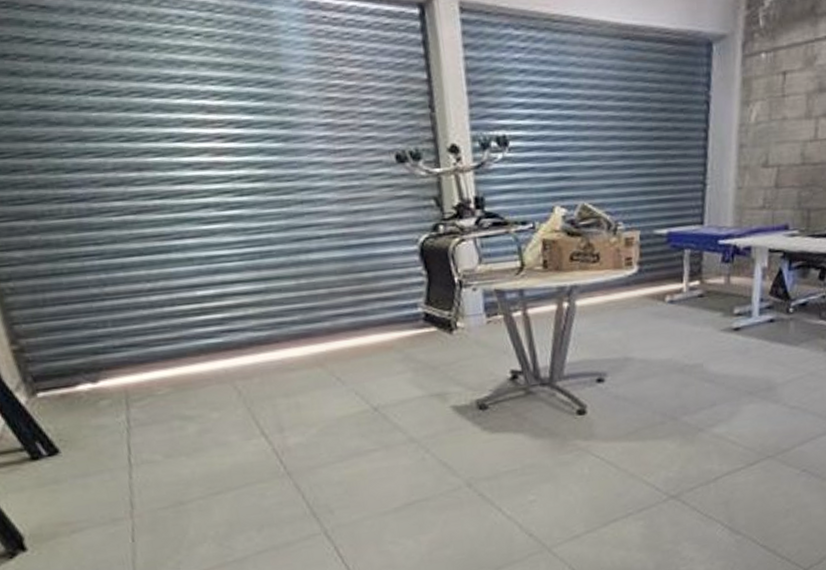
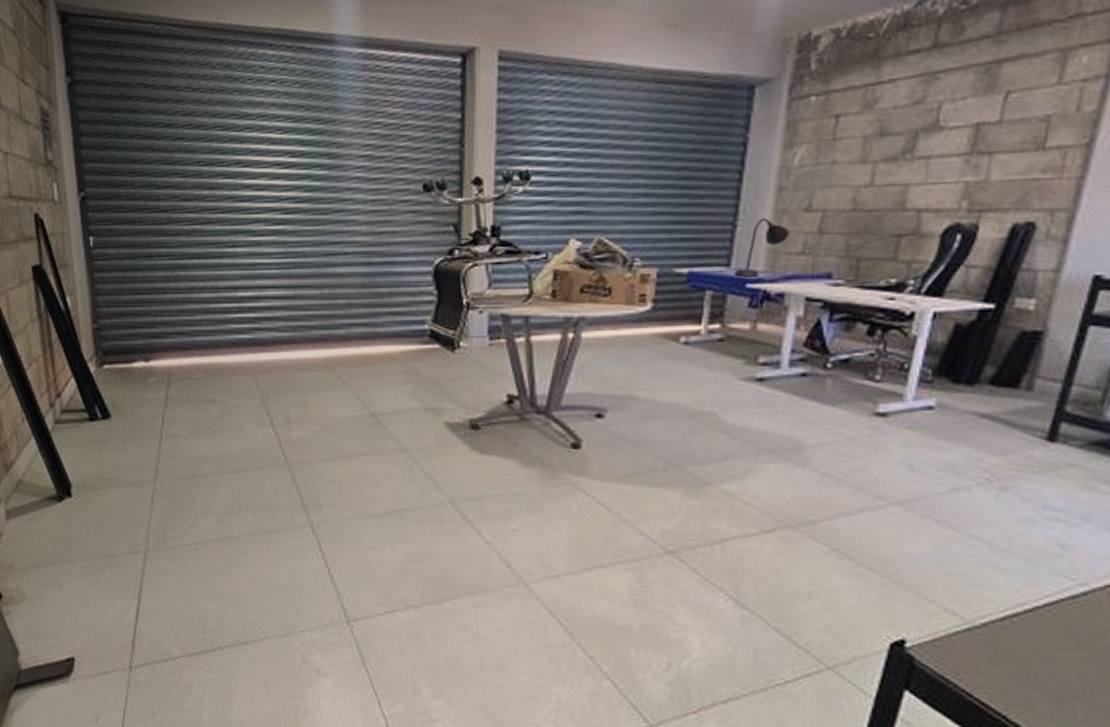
desk lamp: none [708,175,752,234] -> present [735,217,789,277]

